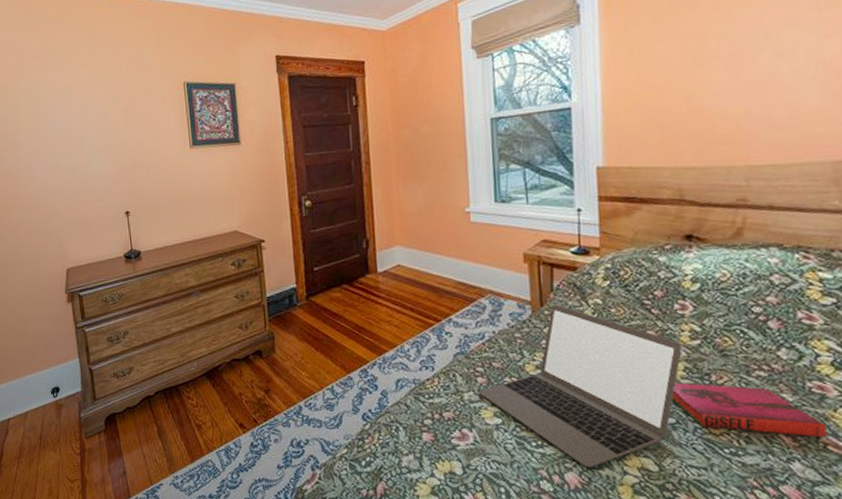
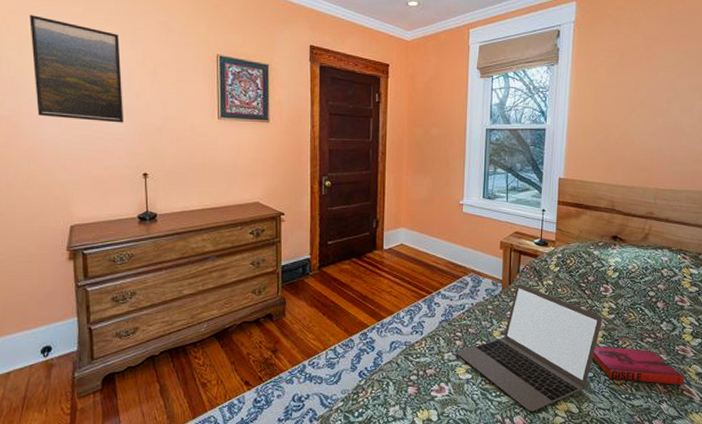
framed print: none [19,73,105,167] -> present [29,15,124,123]

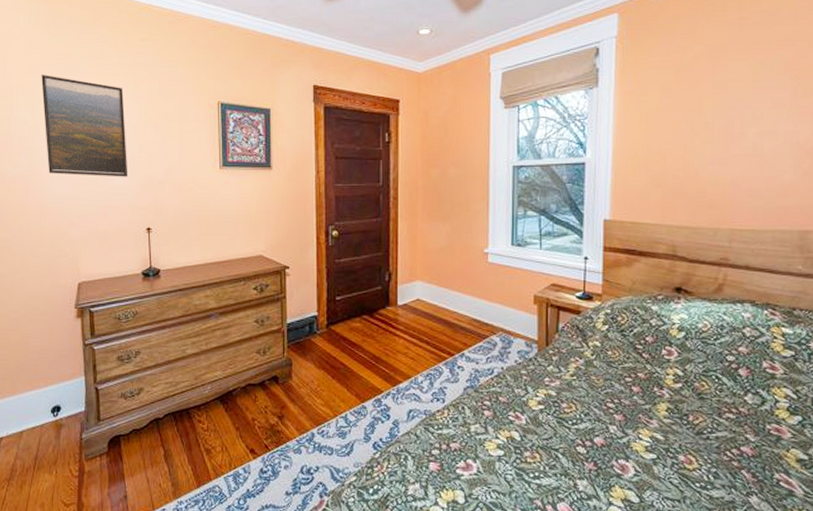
laptop: present [457,283,602,412] -> none [486,344,666,499]
hardback book: present [593,346,684,386] -> none [655,421,780,475]

